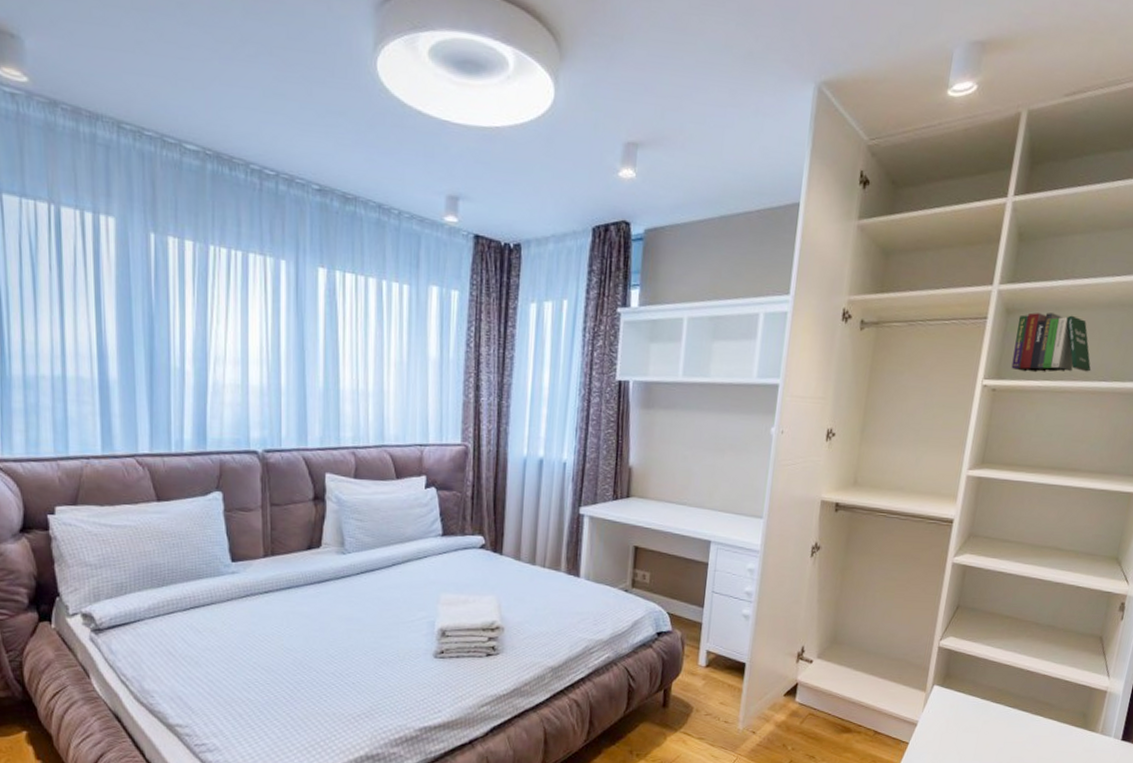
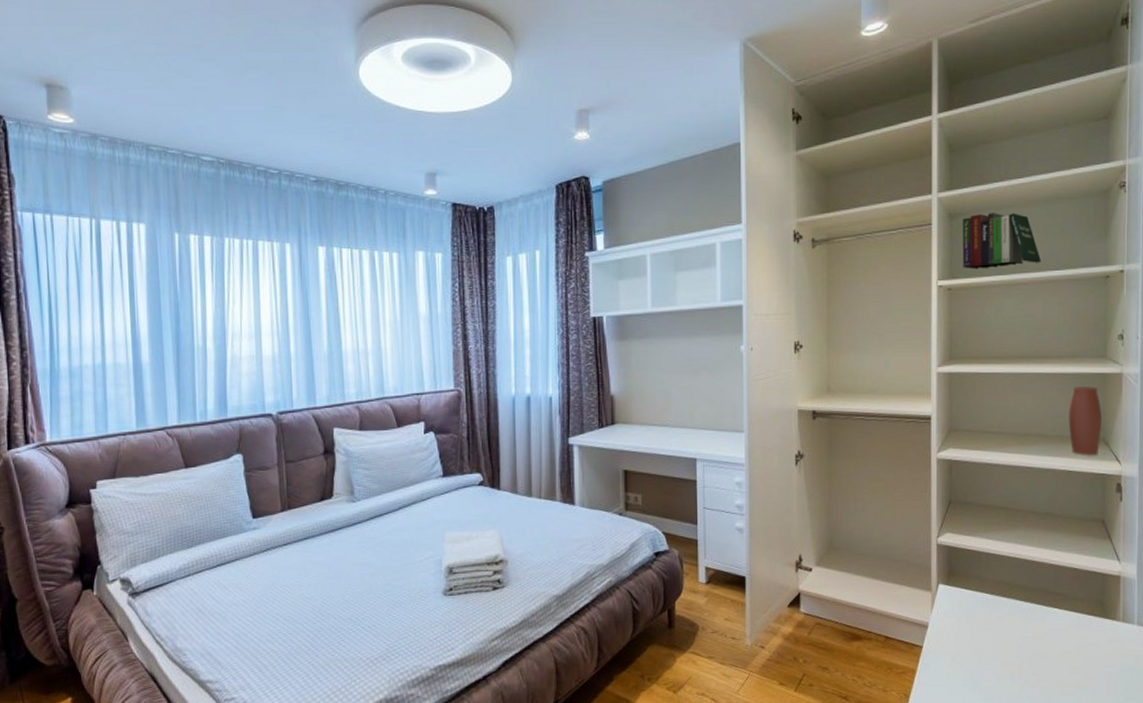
vase: none [1084,503,1121,573] -> present [1068,385,1103,455]

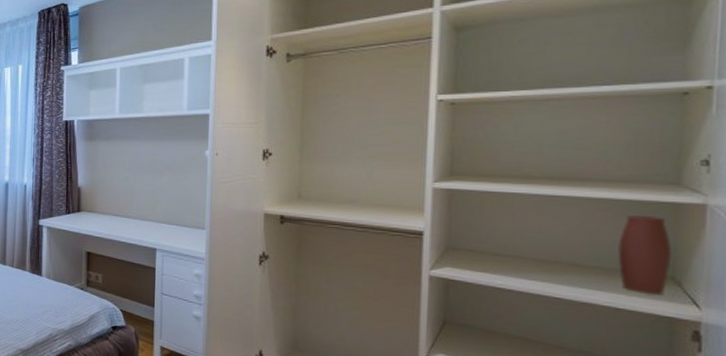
books: present [962,213,1042,269] -> none [471,24,584,84]

